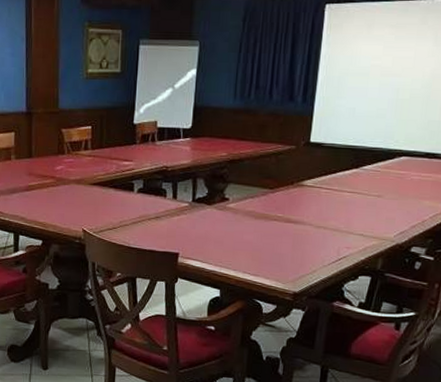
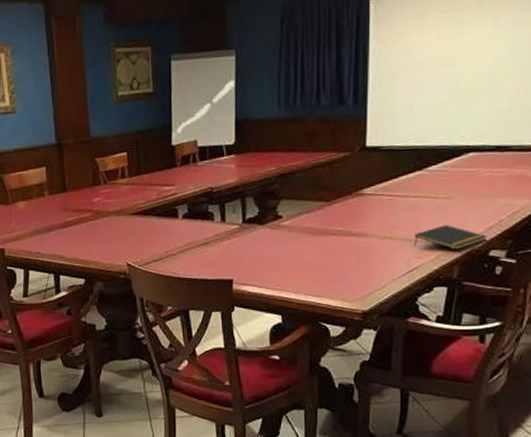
notepad: none [344,220,411,244] -> present [413,225,488,250]

